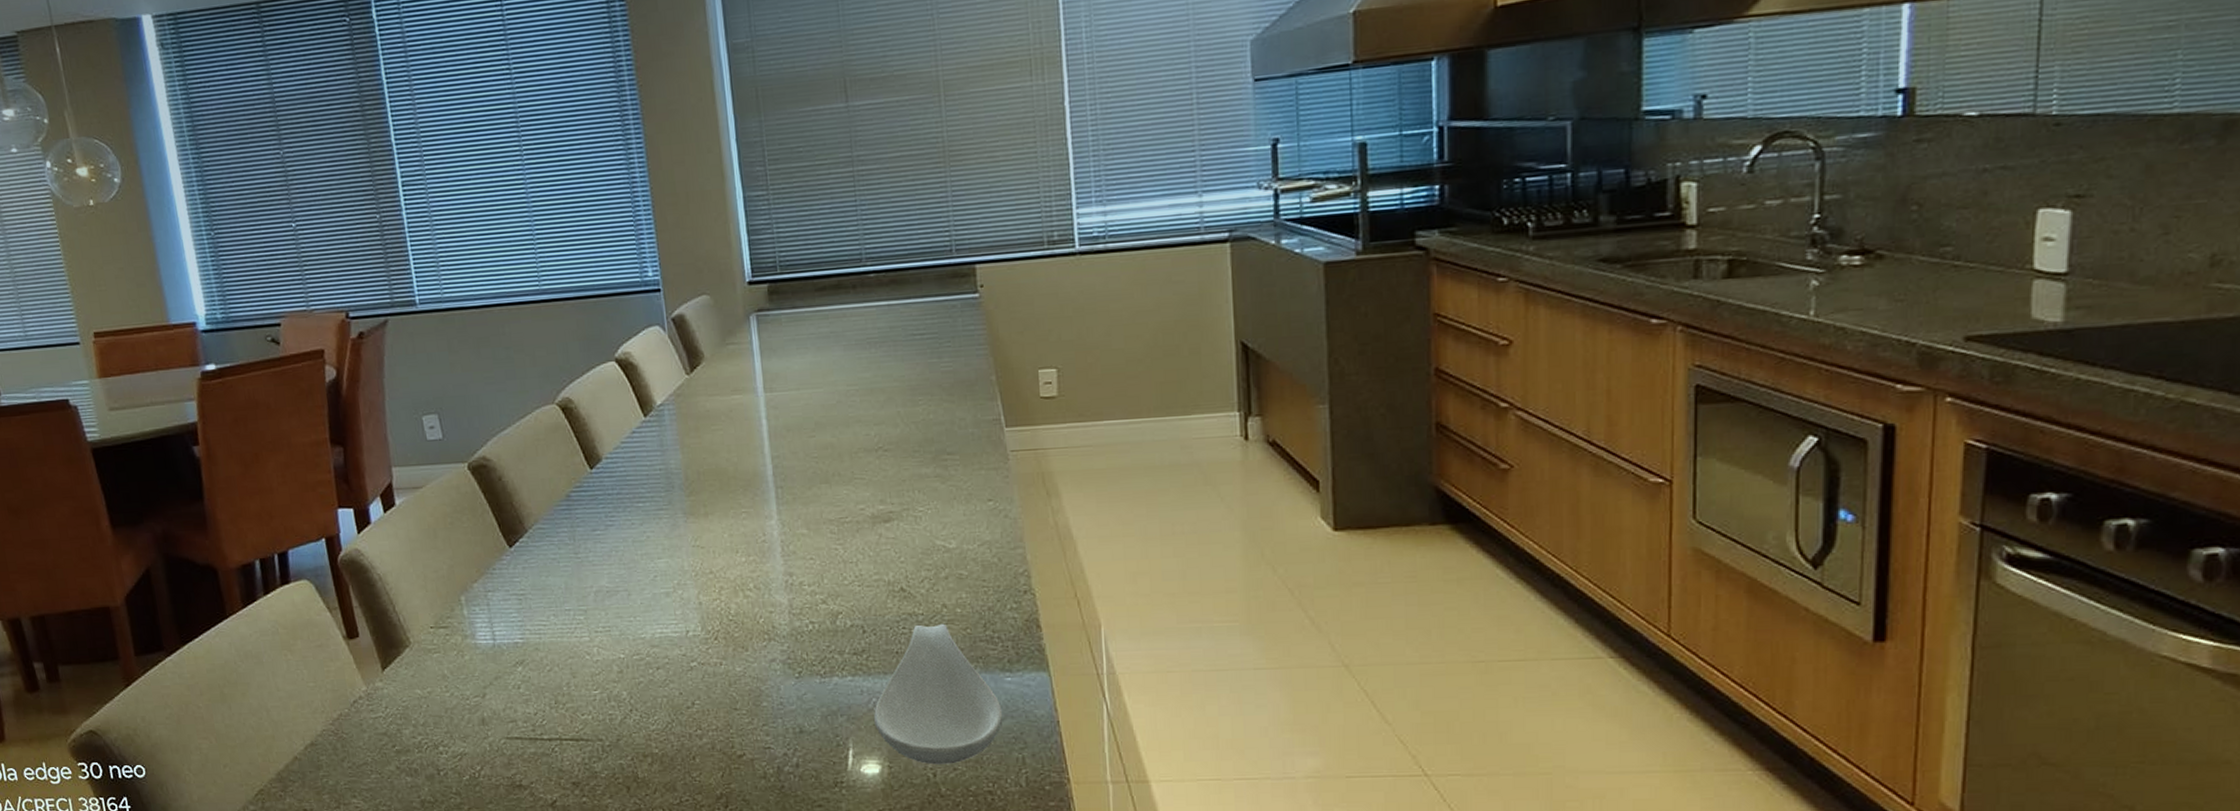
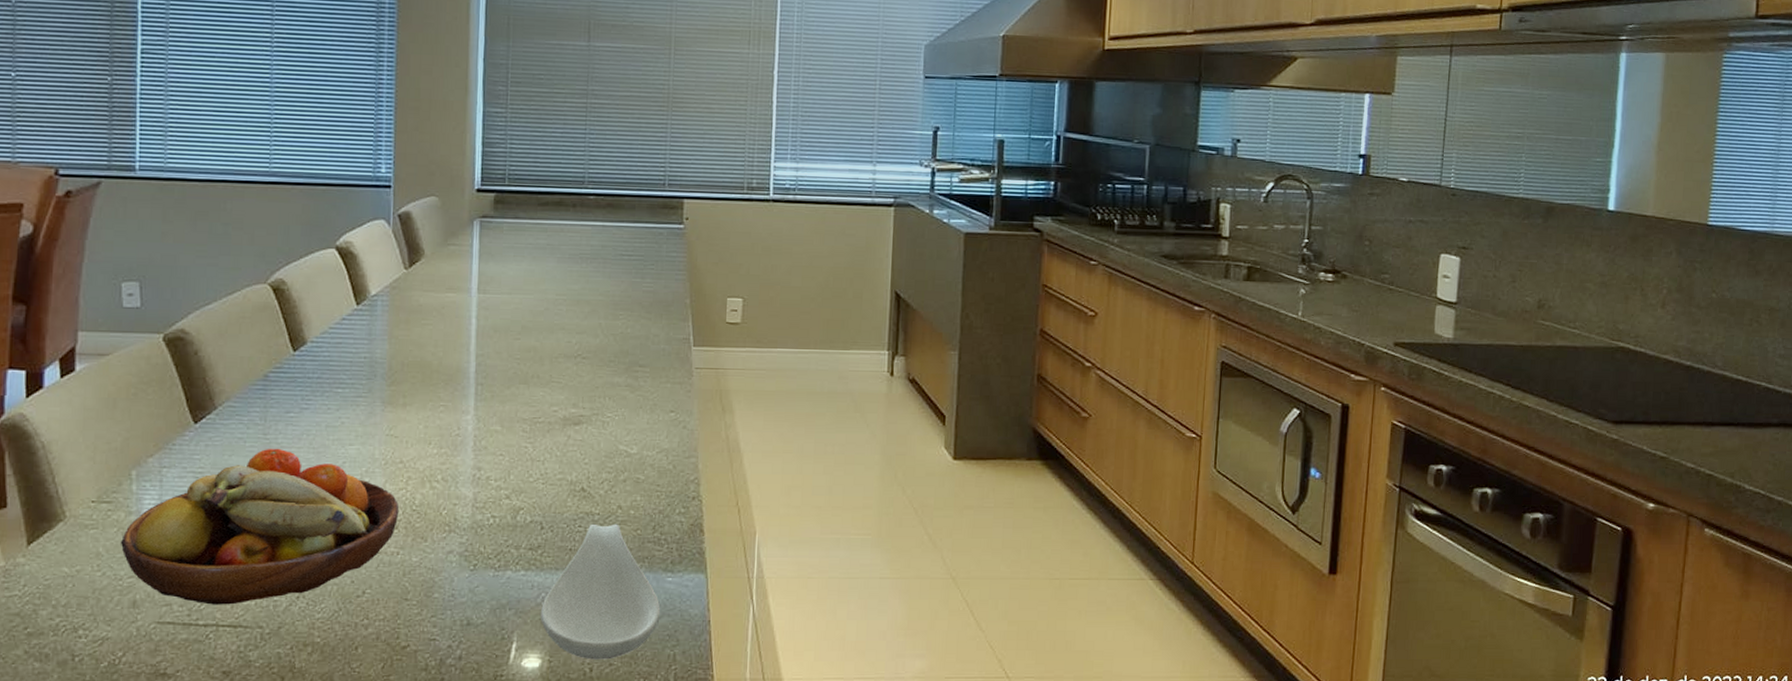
fruit bowl: none [461,566,717,720] -> present [120,448,400,605]

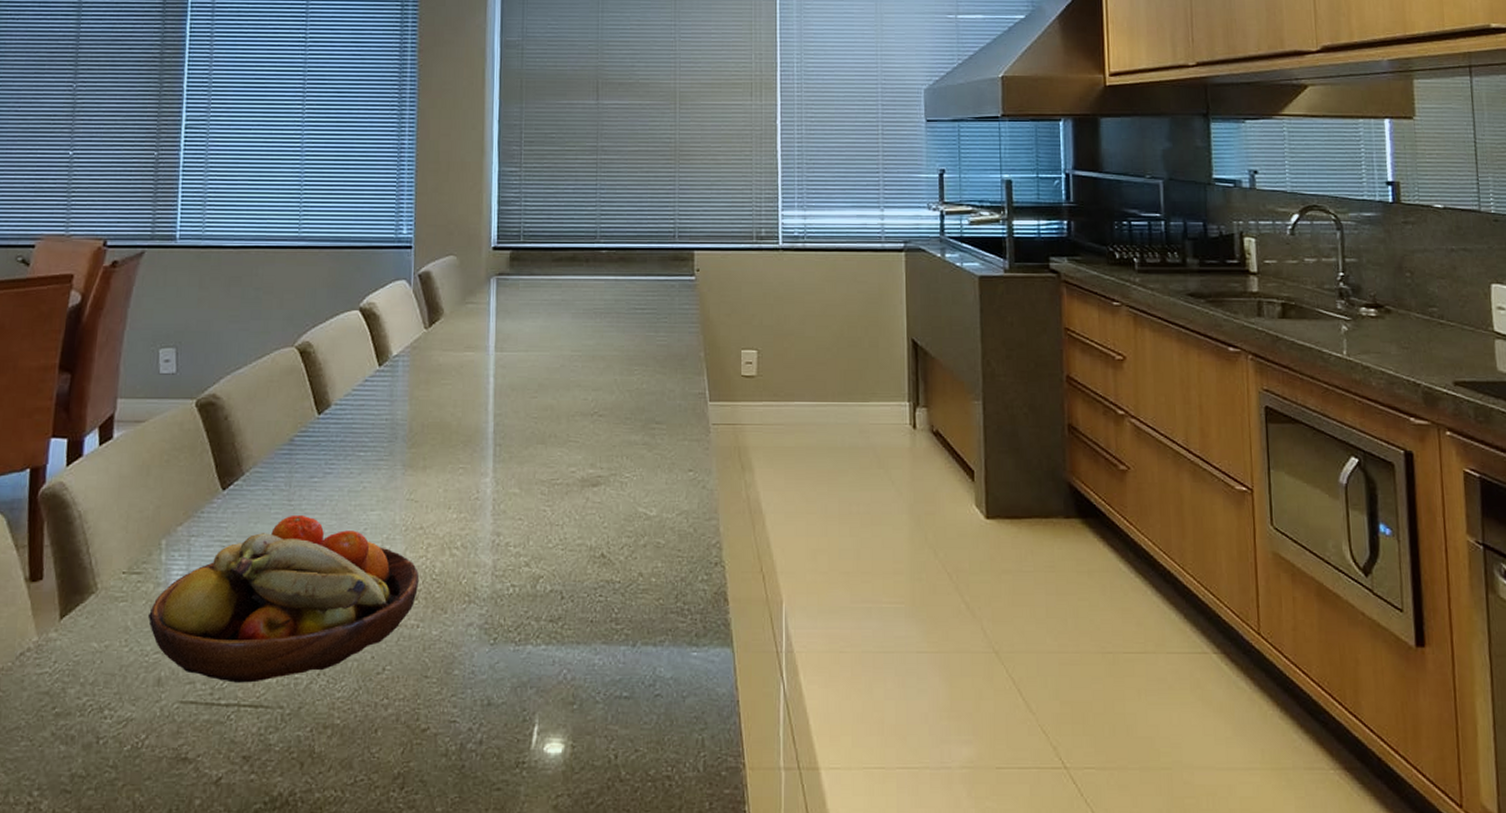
spoon rest: present [541,523,661,660] -> none [563,592,687,745]

